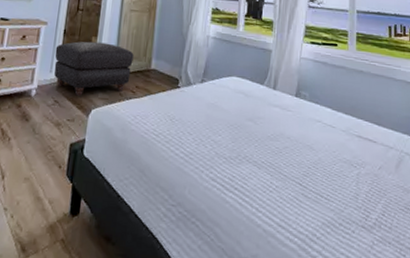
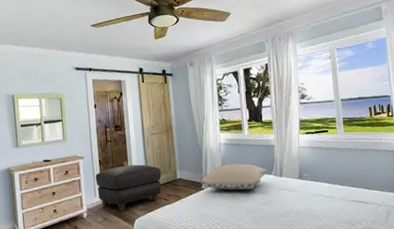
pillow: none [178,62,259,99] -> present [200,163,268,191]

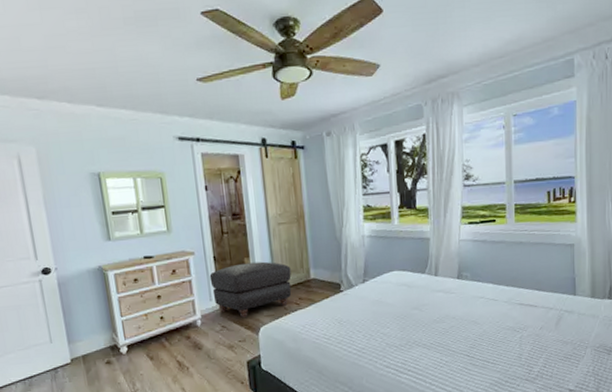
pillow: present [200,163,268,191] -> none [339,260,420,293]

